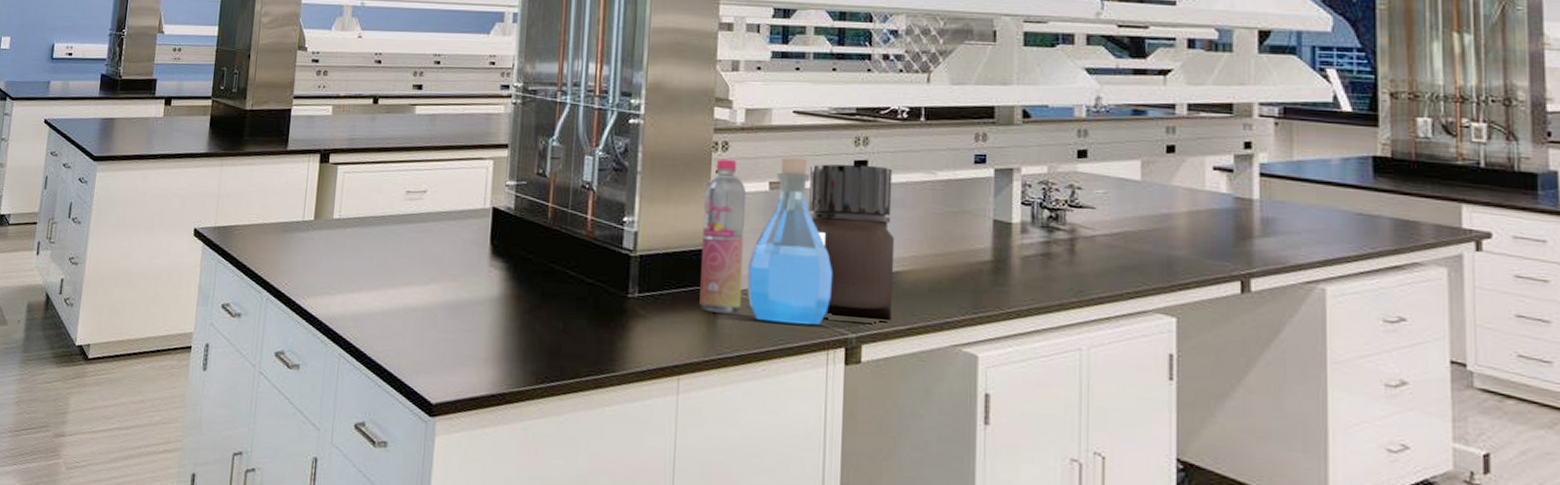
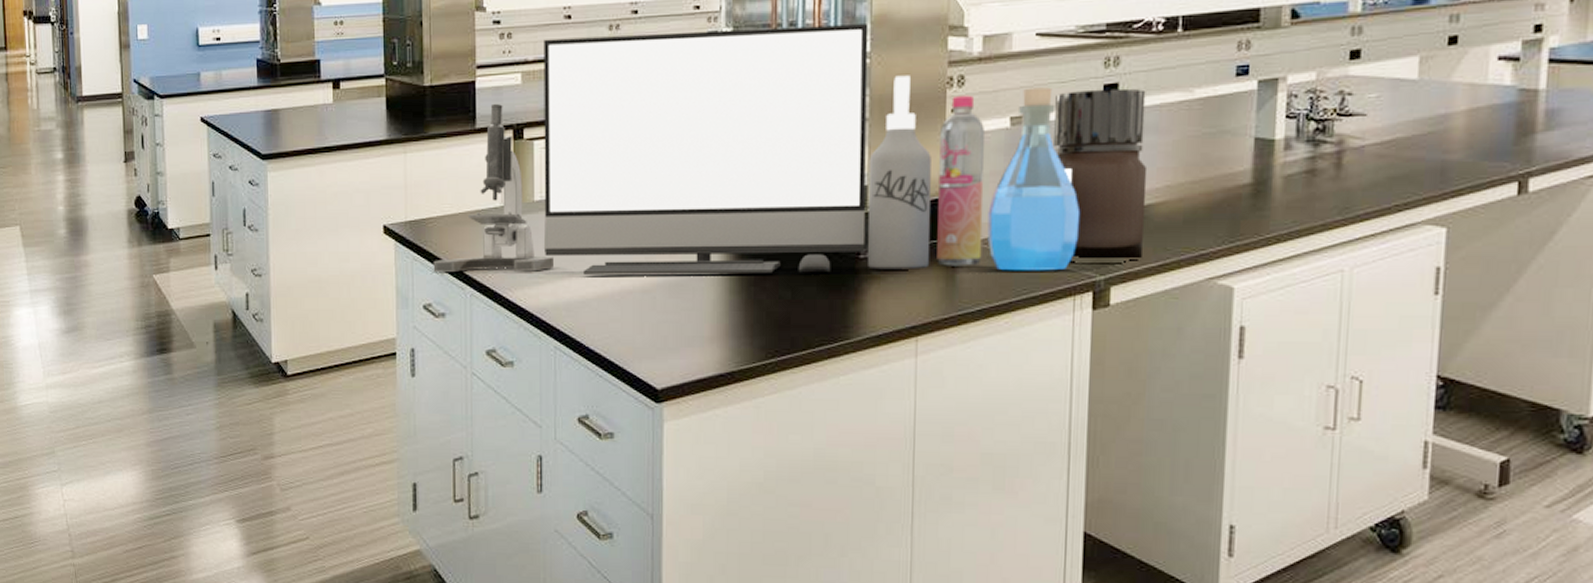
microscope: none [235,130,346,283] -> present [433,104,553,272]
monitor: none [337,79,644,308] -> present [543,24,869,275]
spray bottle: none [635,137,697,313] -> present [867,75,931,270]

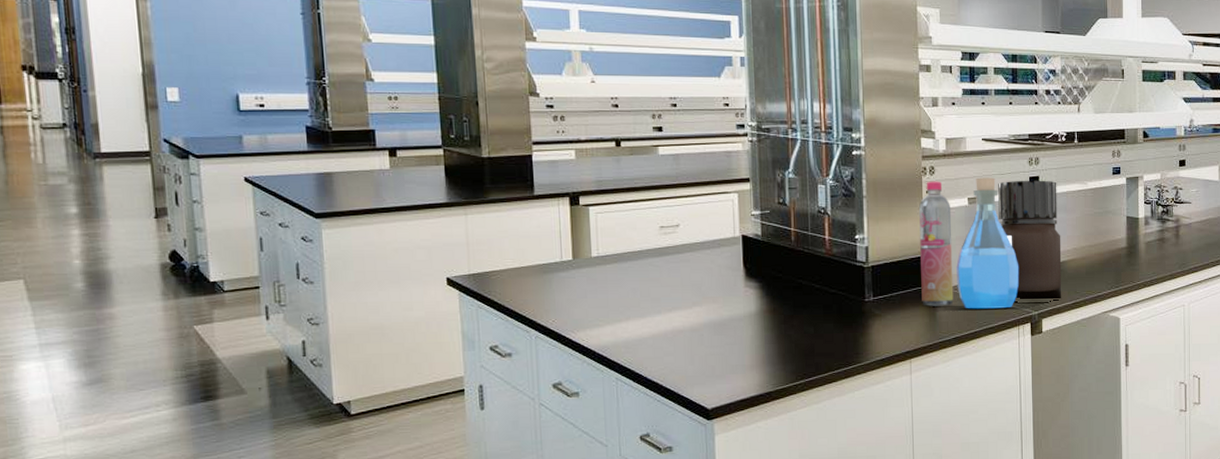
microscope: present [433,104,553,272] -> none [498,175,612,318]
monitor: present [543,24,869,275] -> none [594,123,869,318]
spray bottle: present [867,75,931,270] -> none [868,165,917,310]

